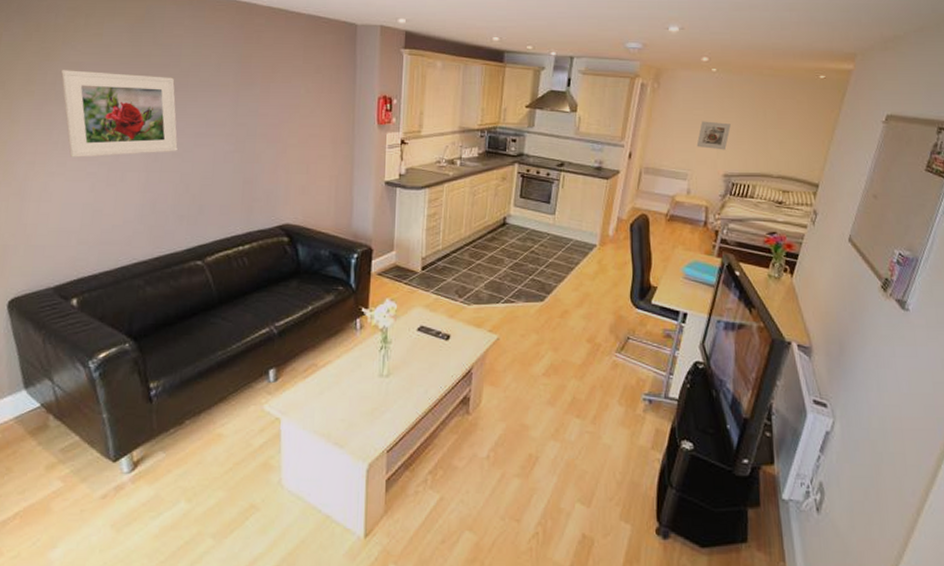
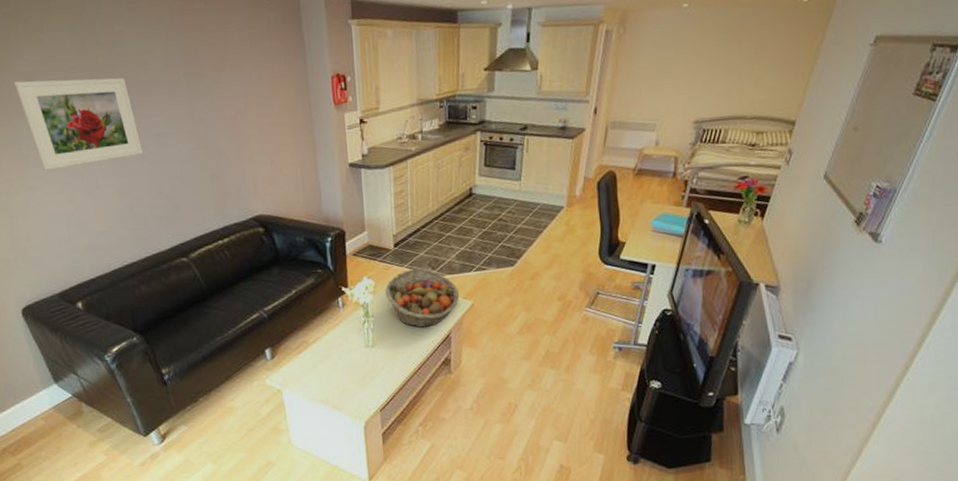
fruit basket: none [407,294,484,359] -> present [385,268,459,328]
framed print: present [696,121,731,150] -> none [665,64,703,95]

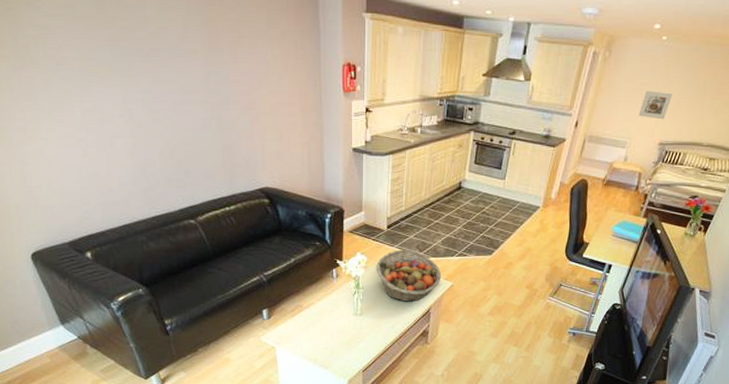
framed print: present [14,77,143,170] -> none [32,33,158,124]
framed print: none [665,64,703,95] -> present [638,90,672,120]

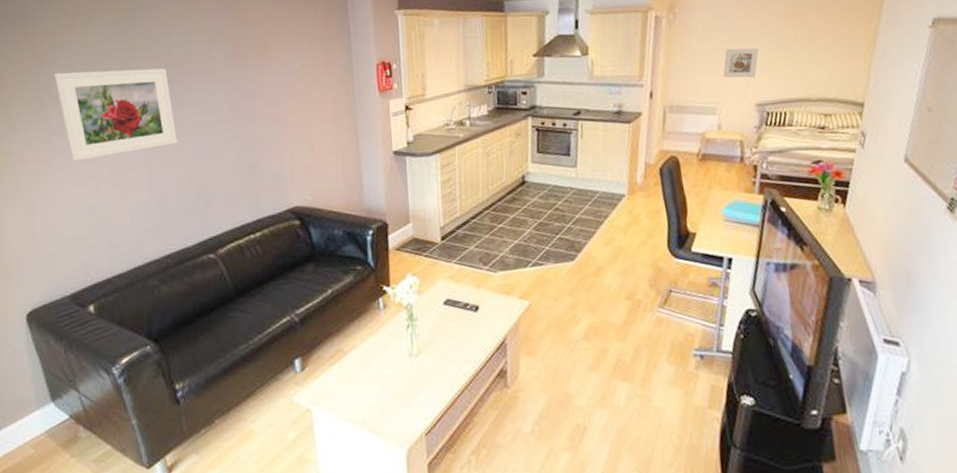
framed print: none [32,33,158,124] -> present [54,68,177,162]
fruit basket: present [376,249,441,302] -> none [431,264,514,333]

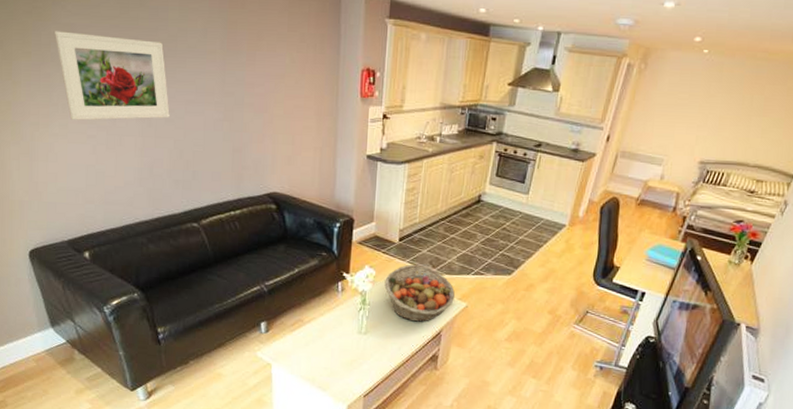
fruit basket: none [431,264,514,333] -> present [384,264,455,322]
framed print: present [722,48,759,78] -> none [676,105,714,137]

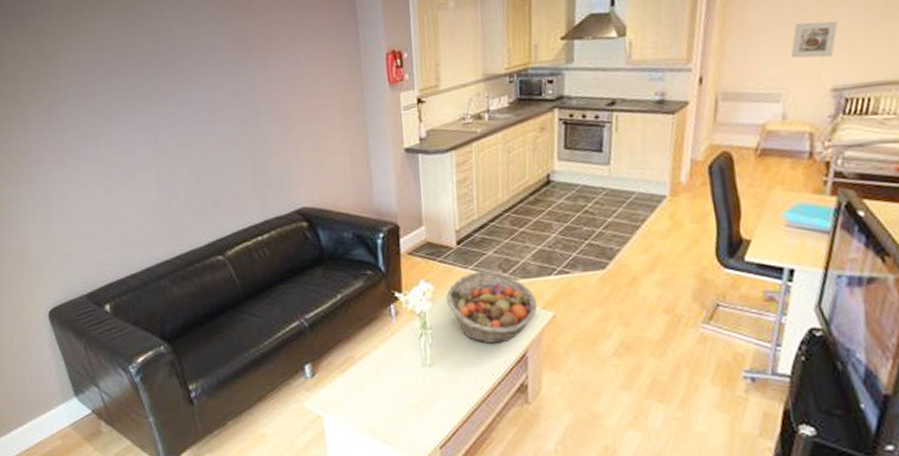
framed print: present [55,31,170,121] -> none [63,63,184,161]
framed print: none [676,105,714,137] -> present [790,21,838,58]

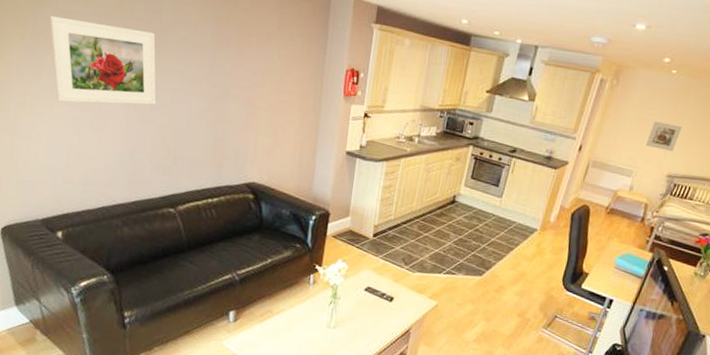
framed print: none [63,63,184,161] -> present [50,16,156,105]
fruit basket: present [446,270,537,344] -> none [356,260,426,319]

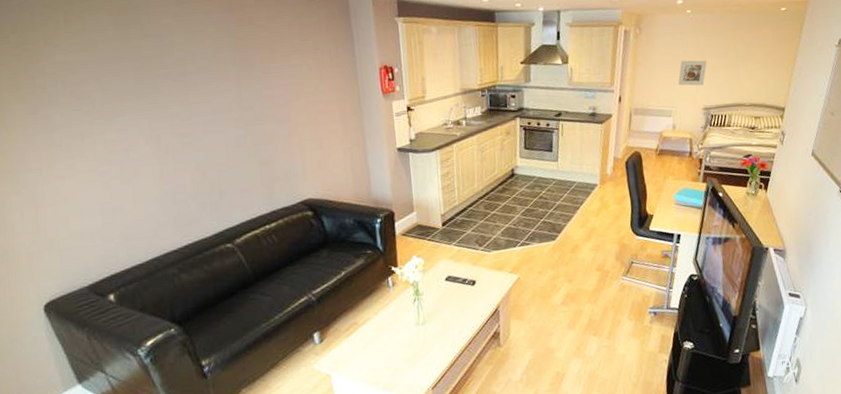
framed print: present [50,16,156,105] -> none [50,67,188,159]

